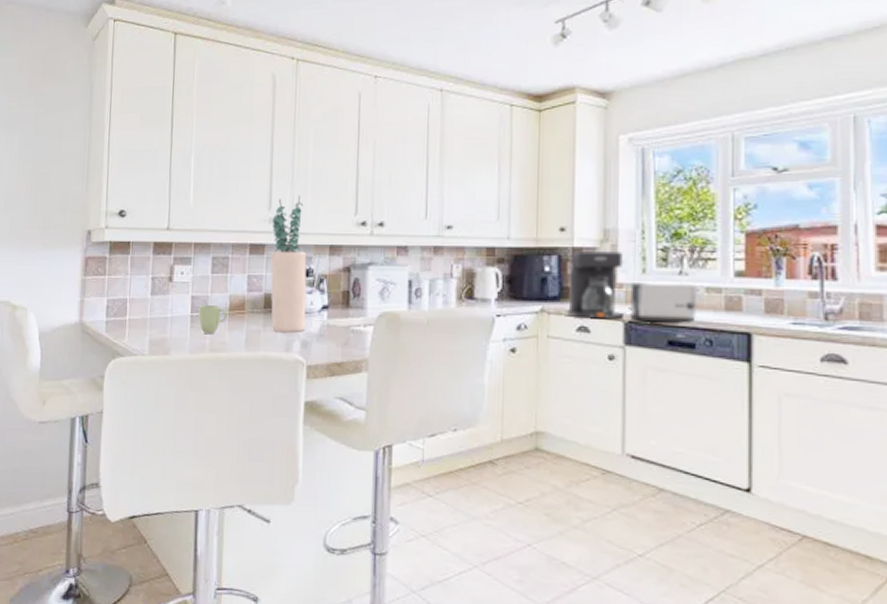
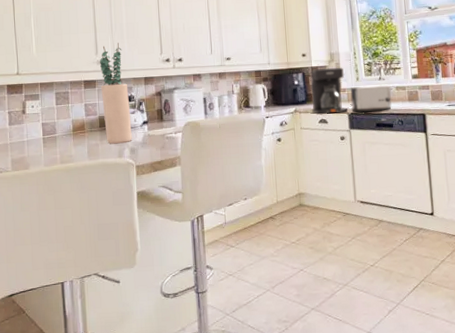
mug: present [198,305,227,334] -> none [48,129,72,150]

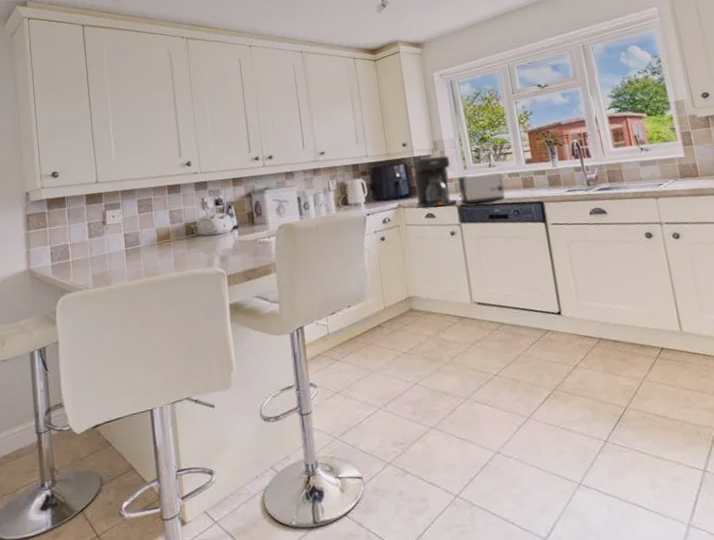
vase: present [100,43,132,144] -> none [184,143,222,253]

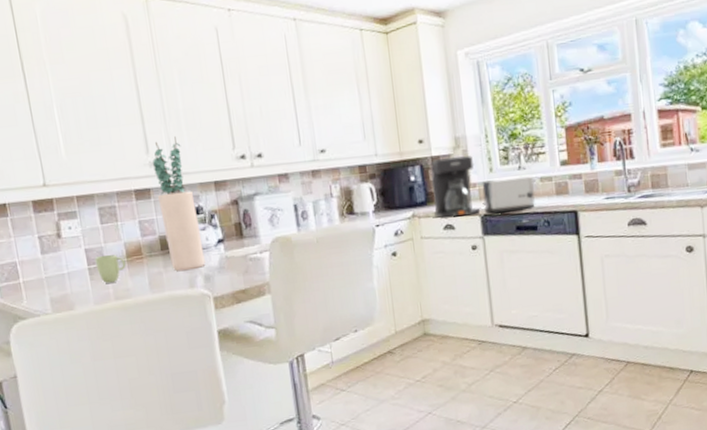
mug: none [131,238,157,263] -> present [94,254,126,283]
vase: none [184,143,222,253] -> present [153,136,206,272]

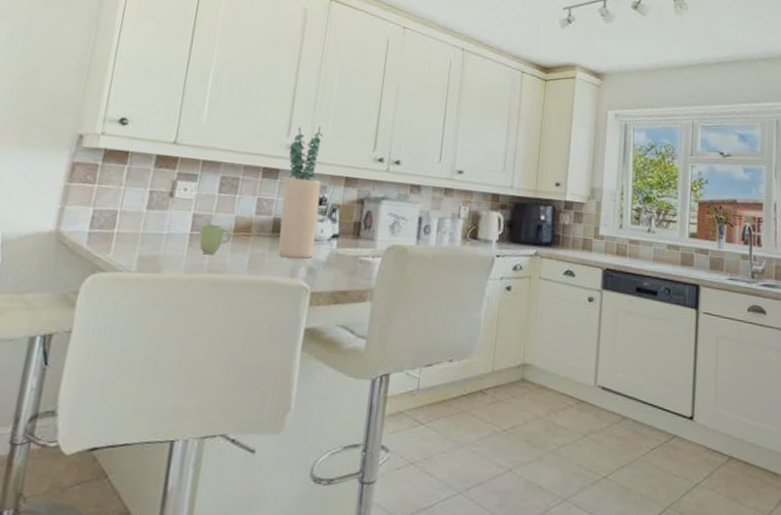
coffee maker: present [430,155,481,220] -> none [557,204,606,268]
toaster: present [482,174,536,214] -> none [607,235,663,274]

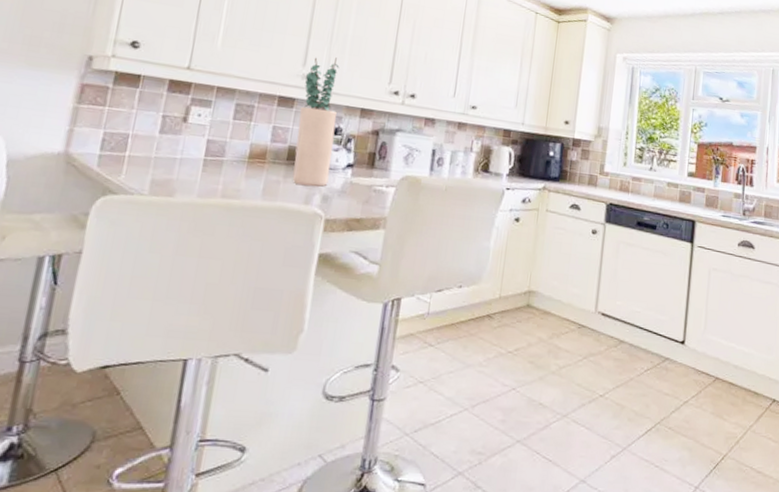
mug: present [197,224,231,254] -> none [211,150,246,180]

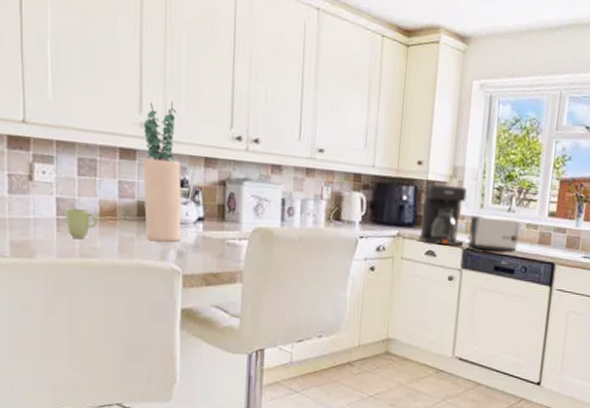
mug: none [211,150,246,180] -> present [65,208,97,239]
coffee maker: none [564,142,611,203] -> present [419,184,467,248]
toaster: none [610,172,663,209] -> present [467,214,522,253]

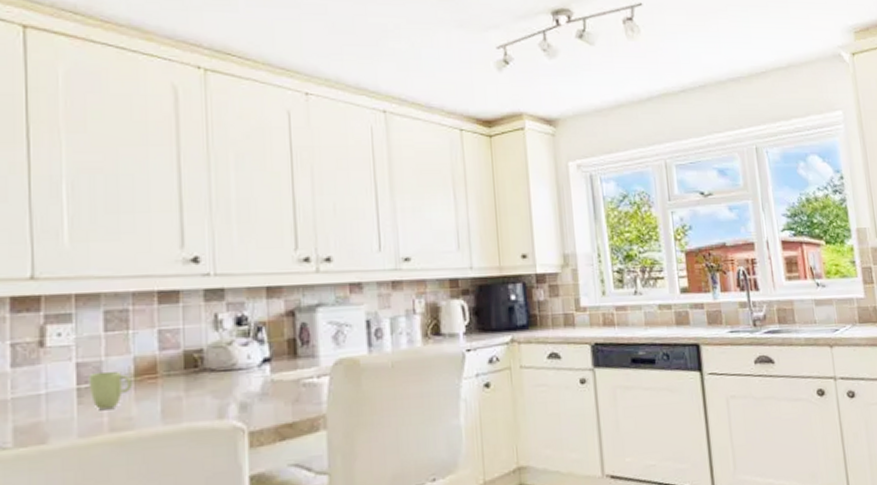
vase: present [143,101,182,242] -> none [188,230,243,397]
coffee maker: present [419,184,467,248] -> none [534,276,591,347]
toaster: present [467,214,522,253] -> none [593,301,653,343]

